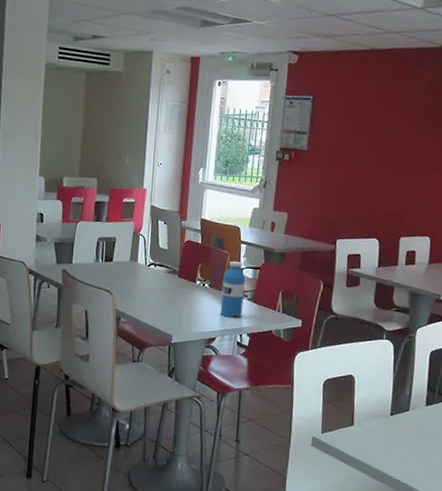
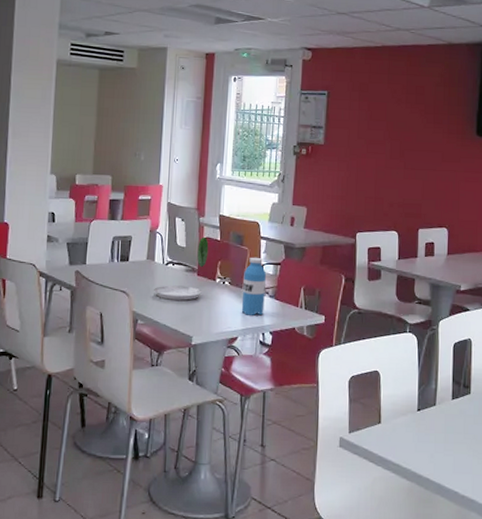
plate: none [136,239,190,301] -> present [154,236,209,301]

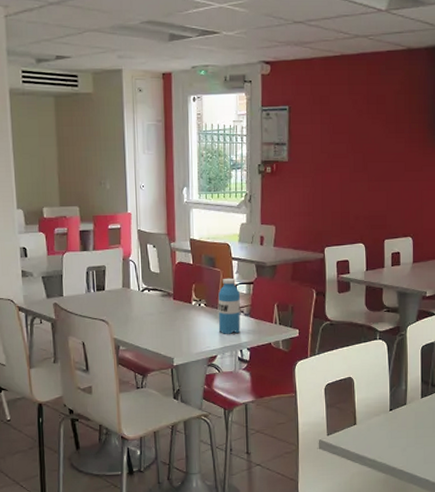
plate: present [154,236,209,301] -> none [132,261,182,325]

